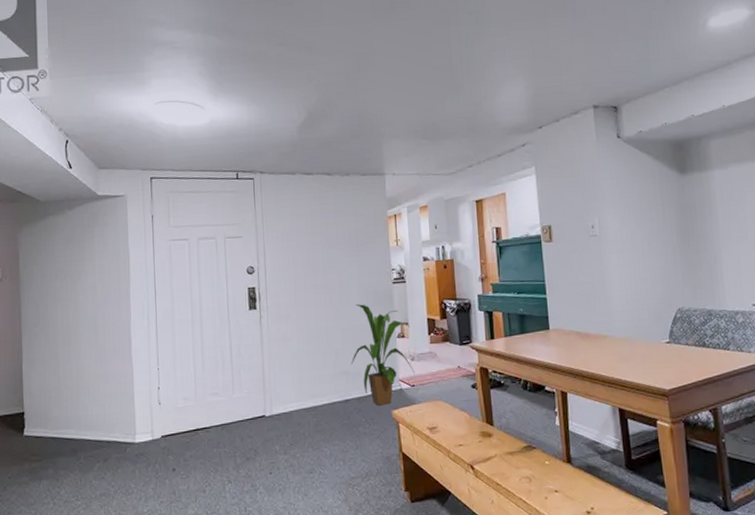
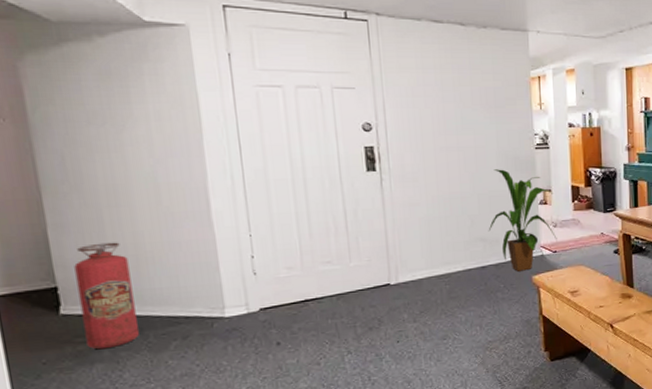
fire extinguisher: none [37,374,74,468] -> present [74,242,139,350]

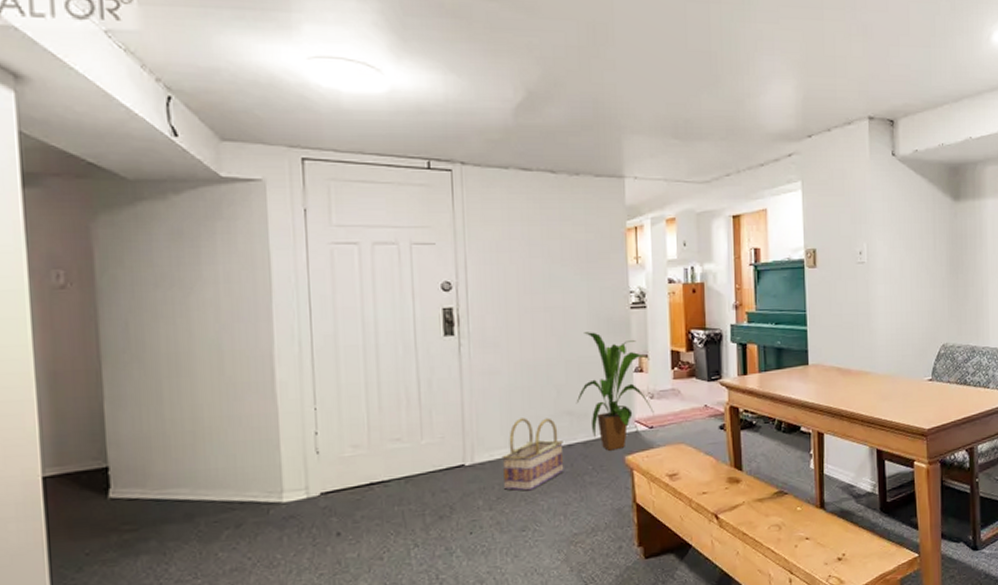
fire extinguisher: present [74,242,139,350] -> none [128,416,189,539]
basket: none [423,243,479,306] -> present [501,418,564,491]

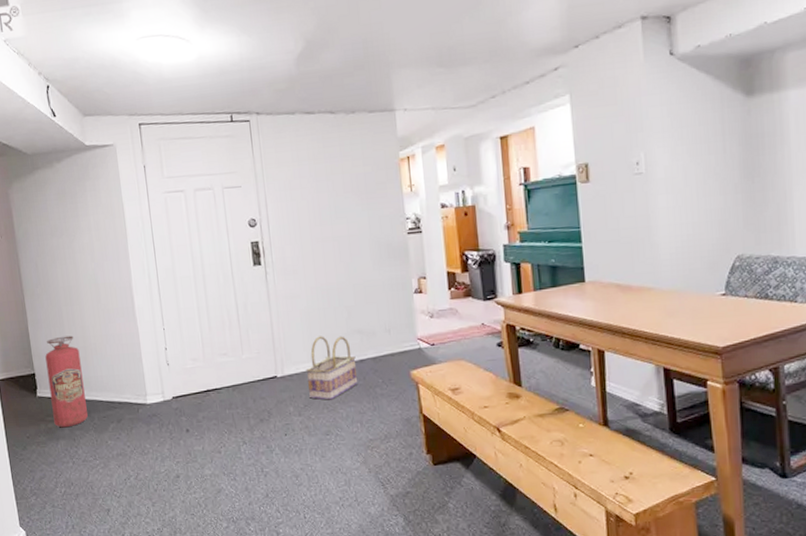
fire extinguisher: none [128,416,189,539] -> present [45,335,88,428]
house plant: present [576,332,654,451] -> none [364,257,435,366]

